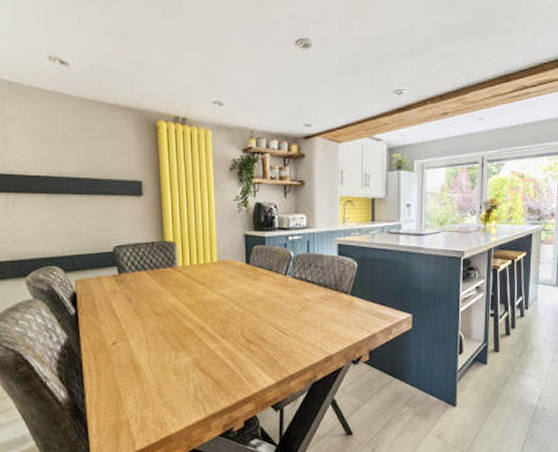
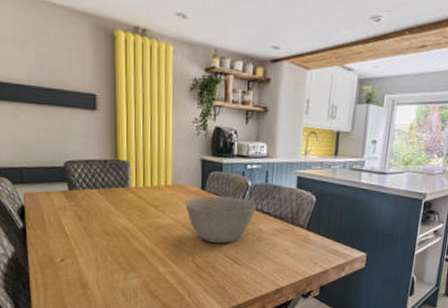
bowl: none [231,268,300,316] -> present [185,196,256,244]

